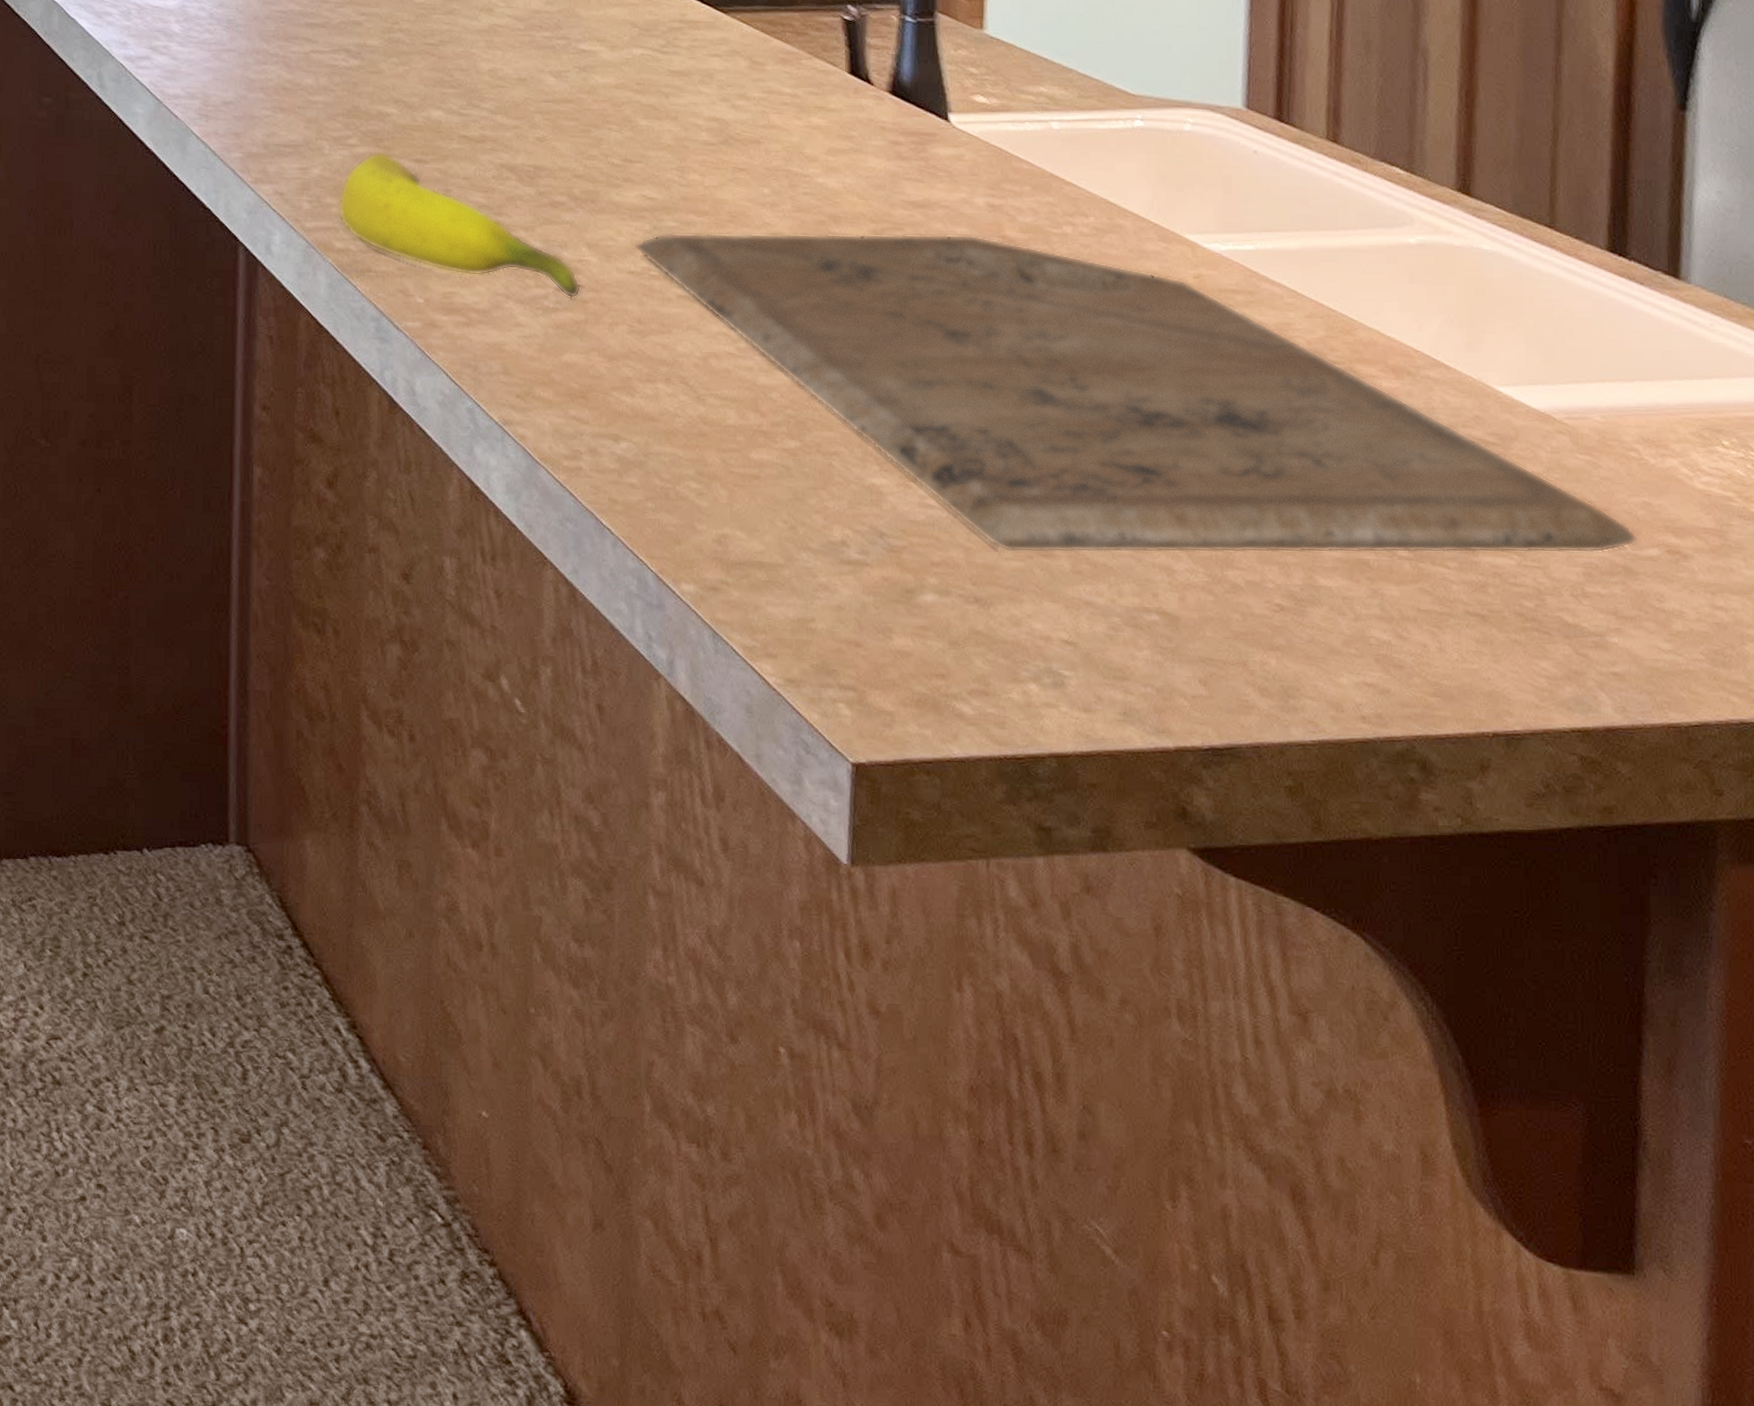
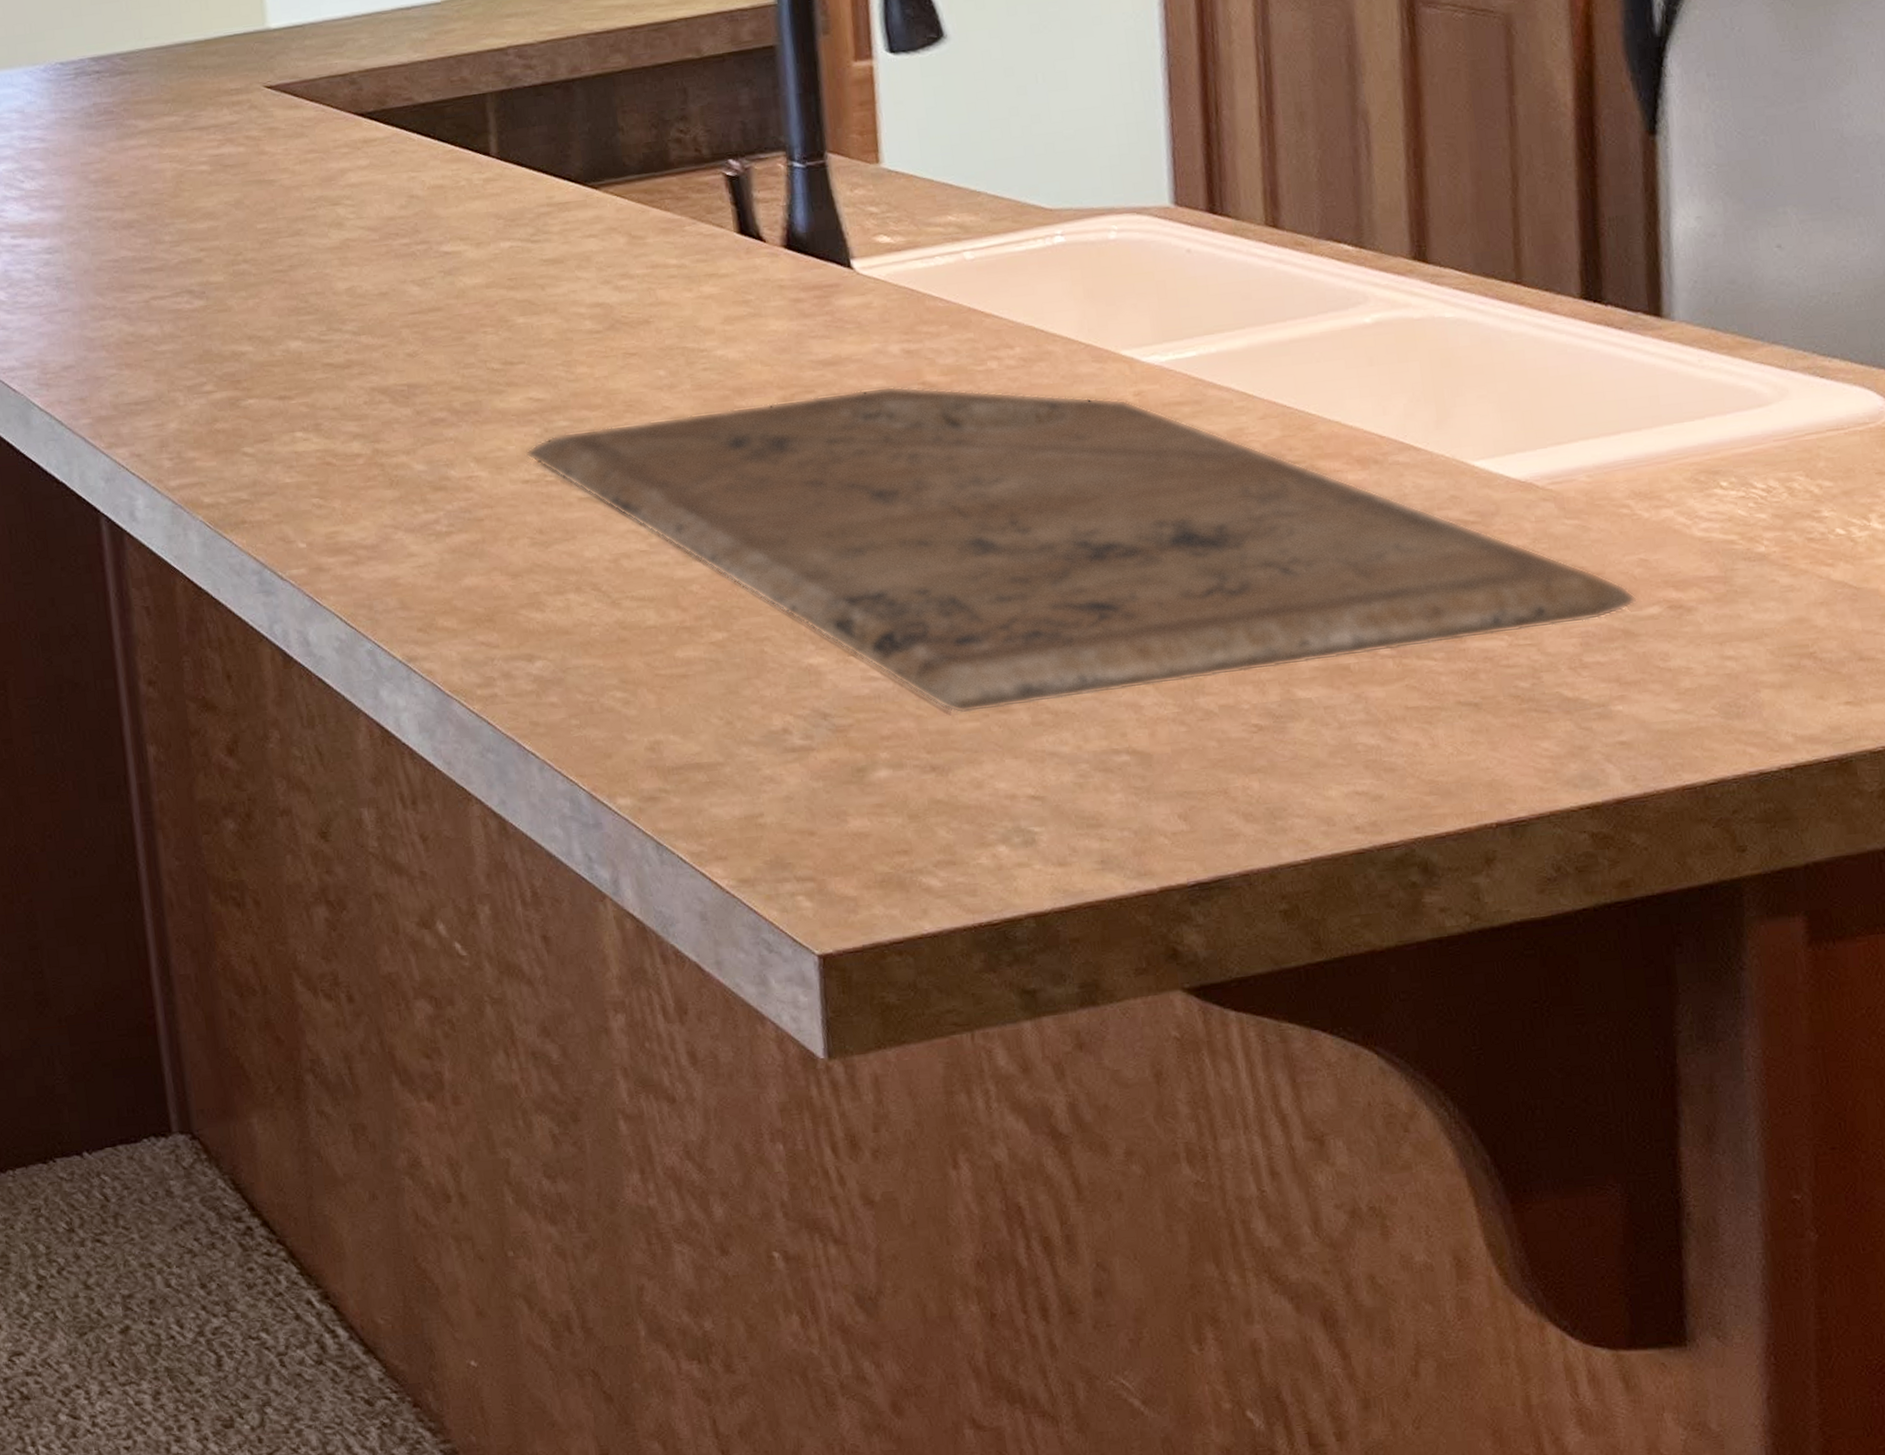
banana: present [337,151,582,298] -> none [200,393,475,519]

